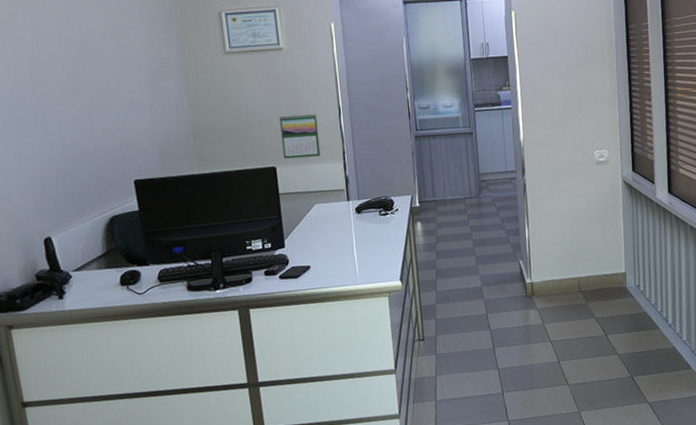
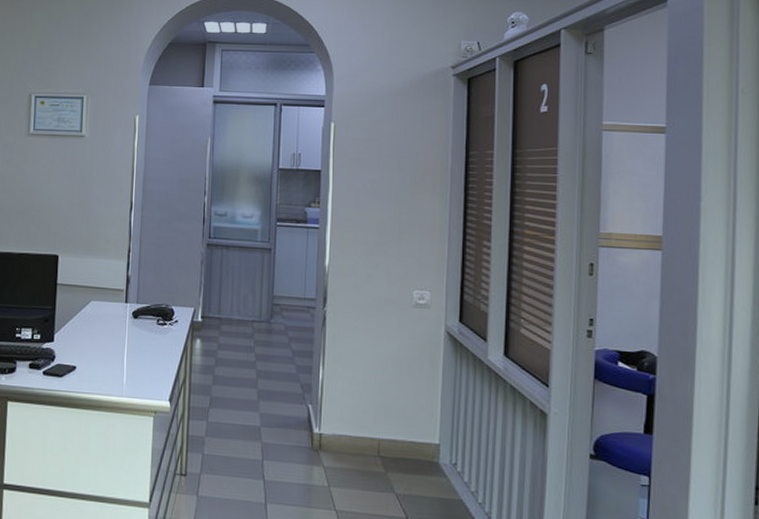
calendar: present [279,113,321,159] -> none [68,203,107,251]

